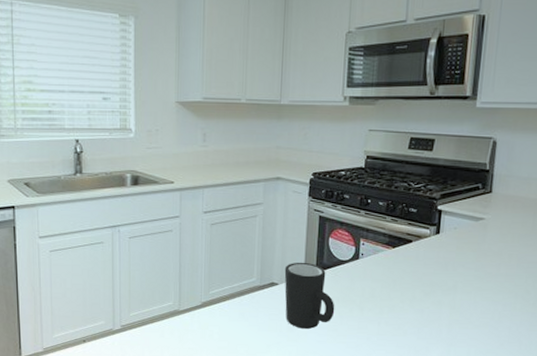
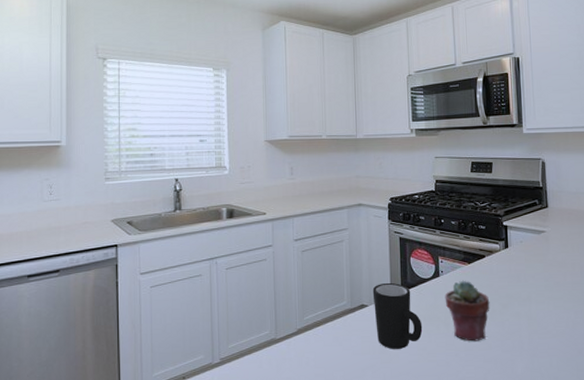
potted succulent: none [362,264,411,327] -> present [445,280,490,342]

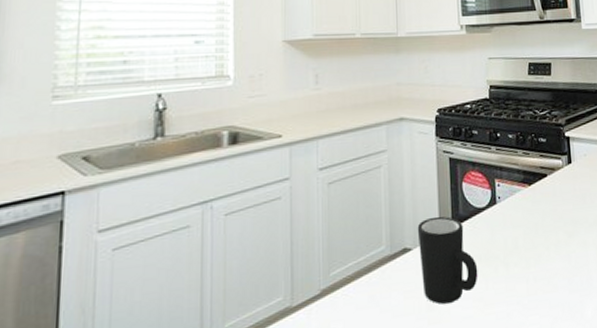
potted succulent: present [445,280,490,342] -> none [503,206,555,283]

